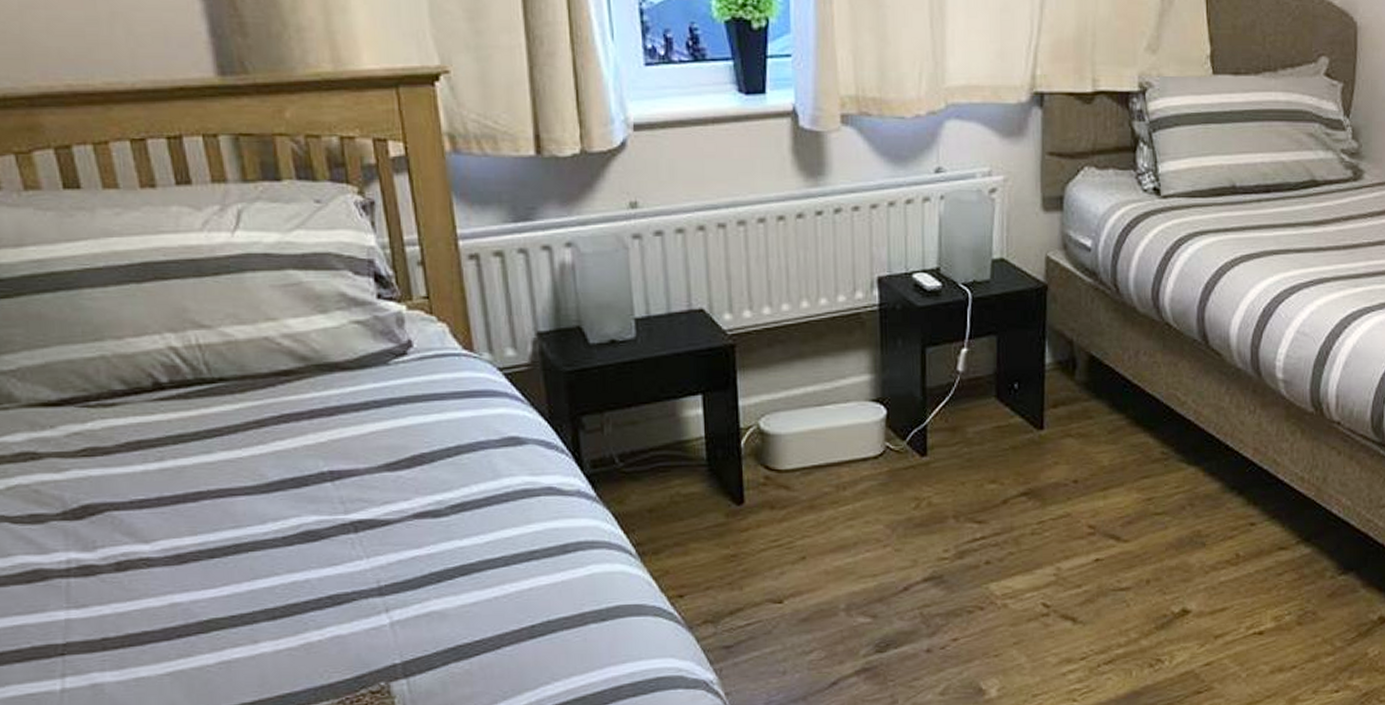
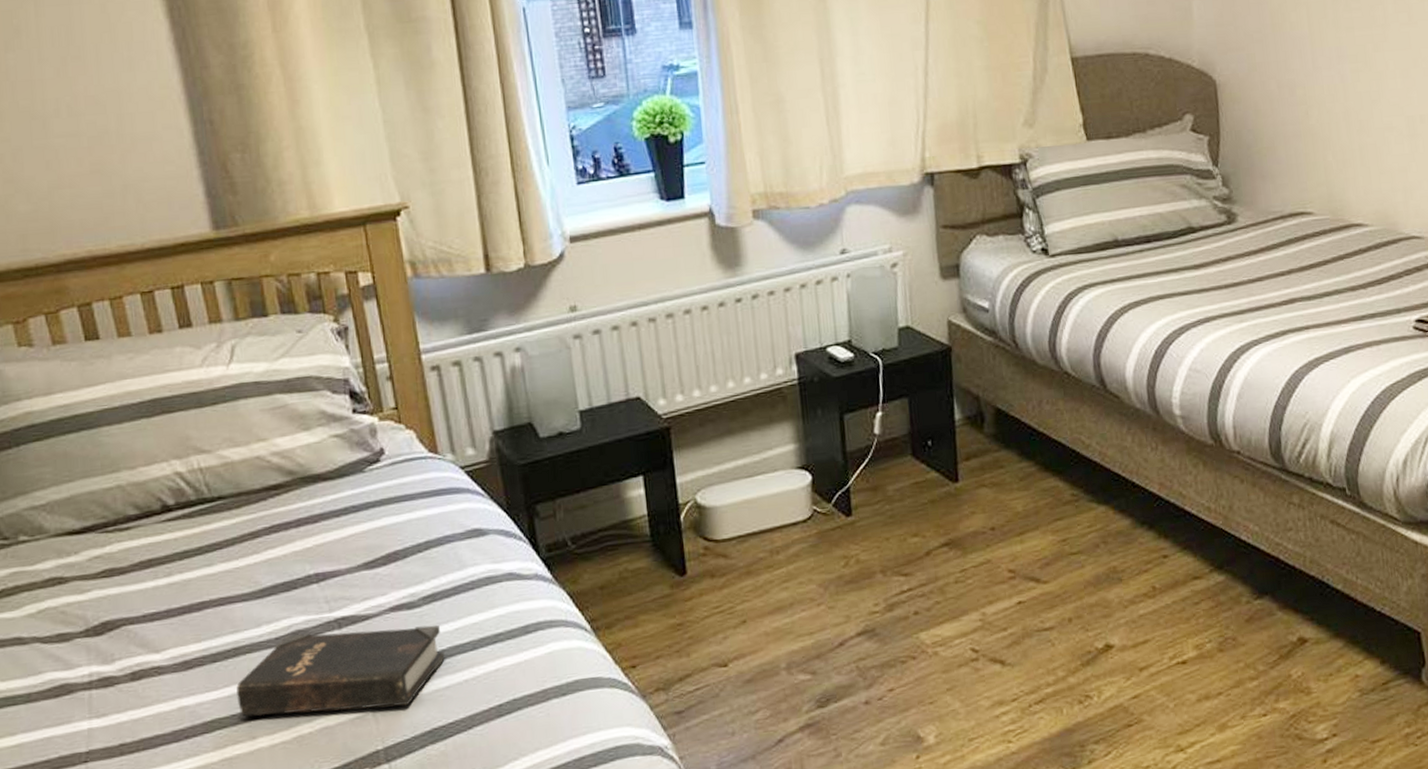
hardback book: none [237,535,473,620] -> present [236,625,445,717]

